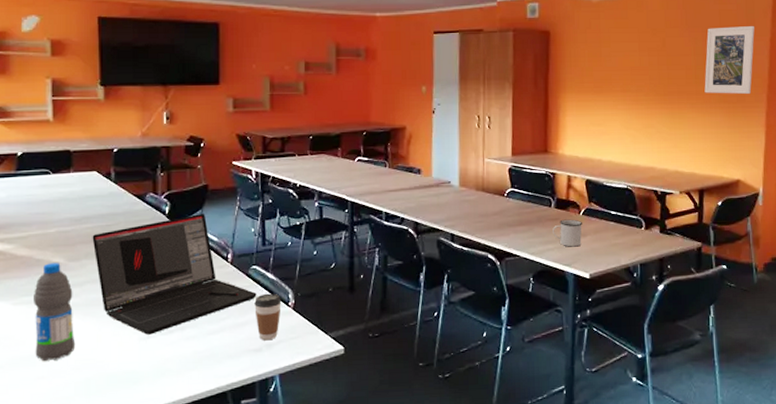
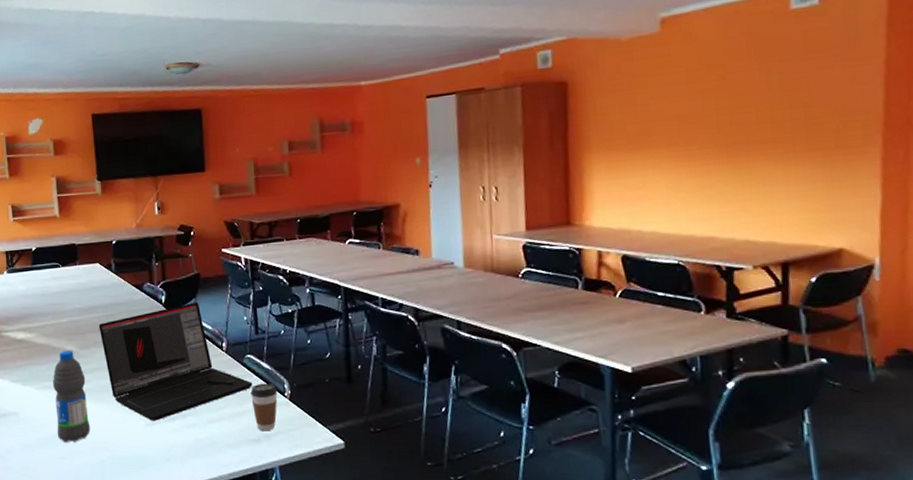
mug: present [553,219,582,247] -> none [581,302,620,336]
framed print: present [704,25,755,94] -> none [784,45,860,140]

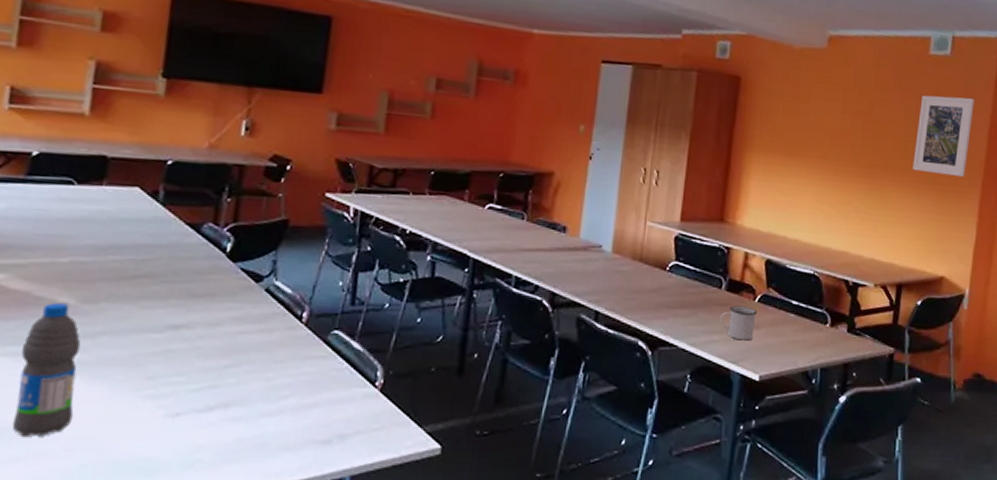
laptop: present [98,301,253,421] -> none [119,255,335,411]
coffee cup: present [251,383,278,431] -> none [328,367,367,430]
mug: none [581,302,620,336] -> present [720,305,757,341]
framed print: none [784,45,860,140] -> present [913,95,974,177]

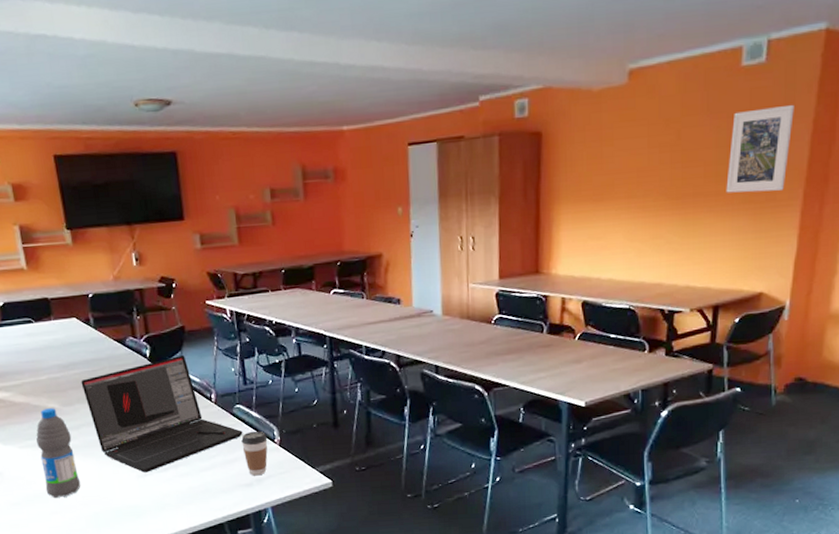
laptop: none [119,255,335,411] -> present [81,354,243,473]
coffee cup: none [328,367,367,430] -> present [241,431,268,476]
mug: present [720,305,757,341] -> none [545,344,578,375]

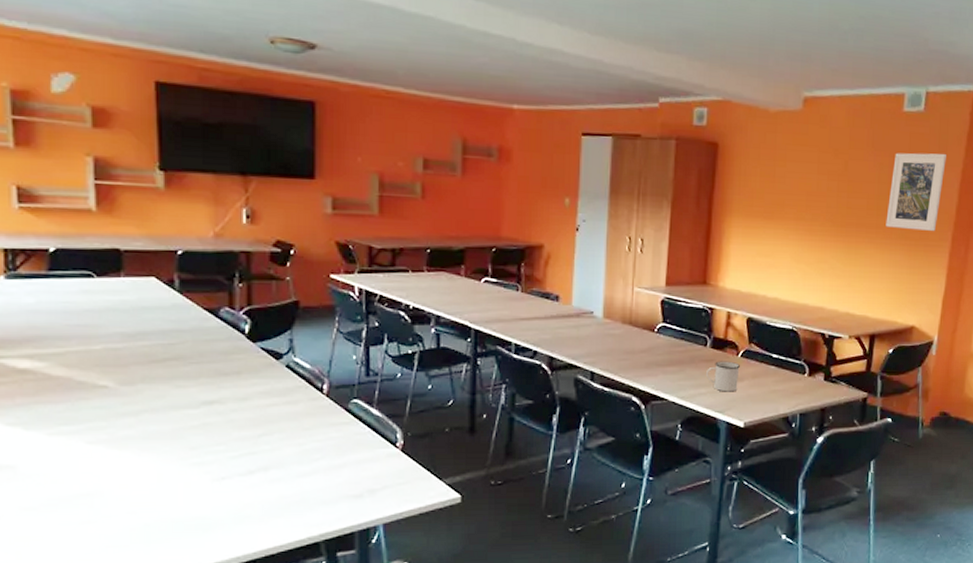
water bottle: present [35,408,81,498] -> none [73,387,131,503]
laptop: present [81,354,243,473] -> none [150,334,358,475]
coffee cup: present [241,431,268,476] -> none [355,431,388,486]
mug: none [545,344,578,375] -> present [706,361,740,392]

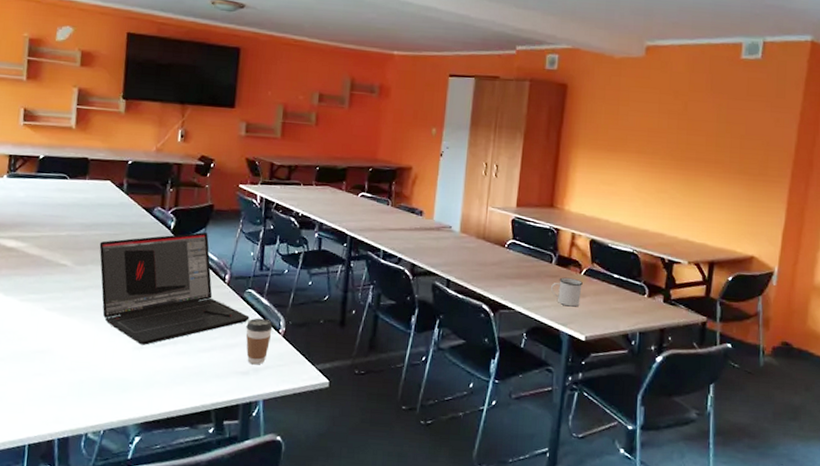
laptop: none [150,334,358,475] -> present [99,231,250,345]
coffee cup: none [355,431,388,486] -> present [245,318,273,365]
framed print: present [886,152,946,231] -> none [724,95,784,168]

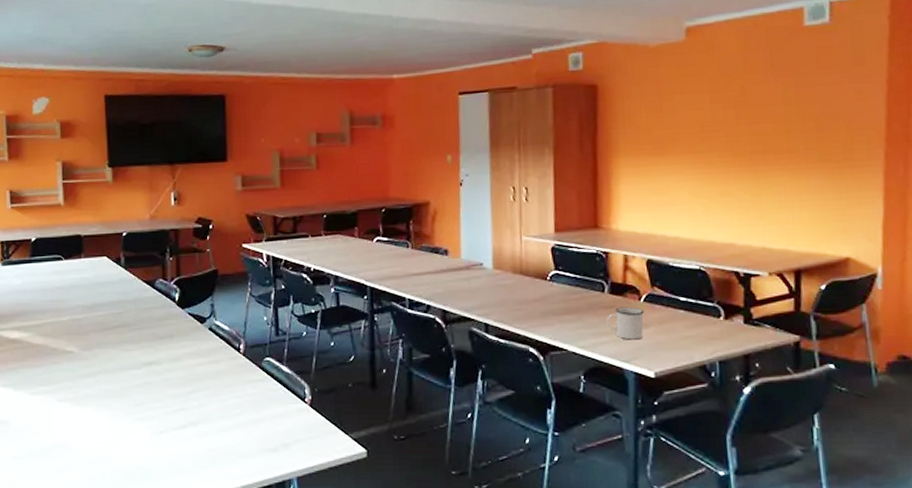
laptop: present [99,231,250,345] -> none [104,300,271,429]
coffee cup: present [245,318,273,365] -> none [269,388,297,440]

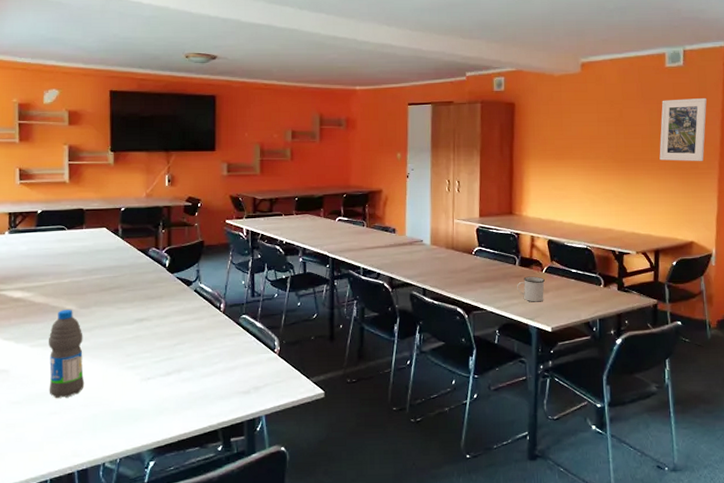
water bottle: none [48,352,90,453] -> present [48,310,85,398]
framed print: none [798,63,865,151] -> present [659,97,707,161]

